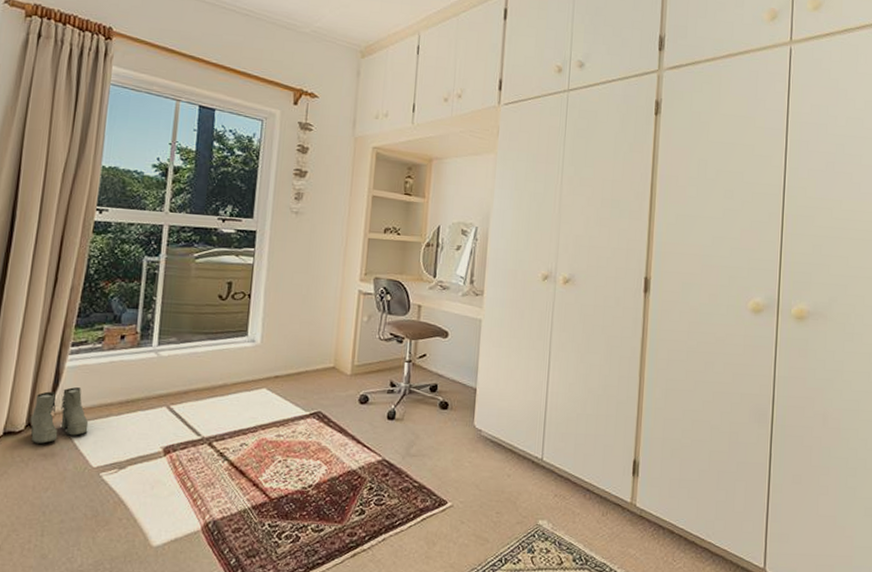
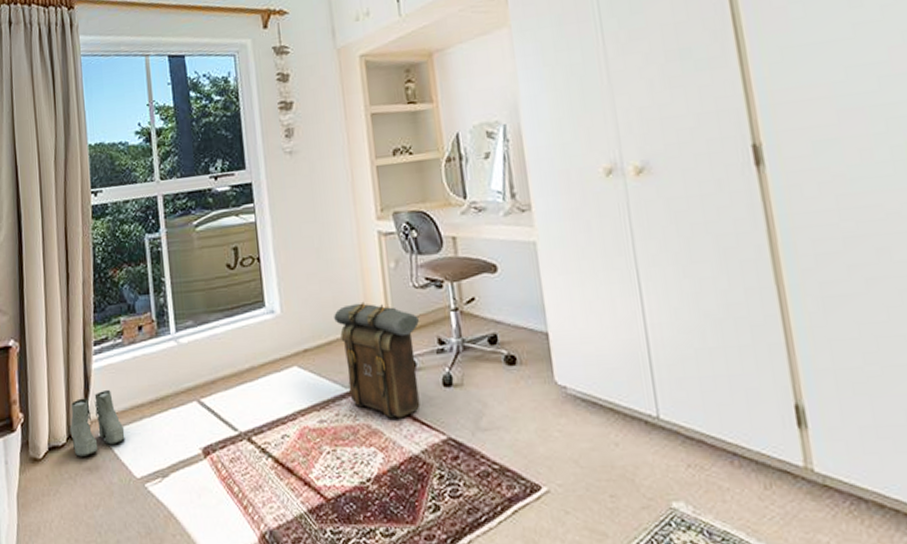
backpack: none [307,344,378,440] -> present [334,301,421,419]

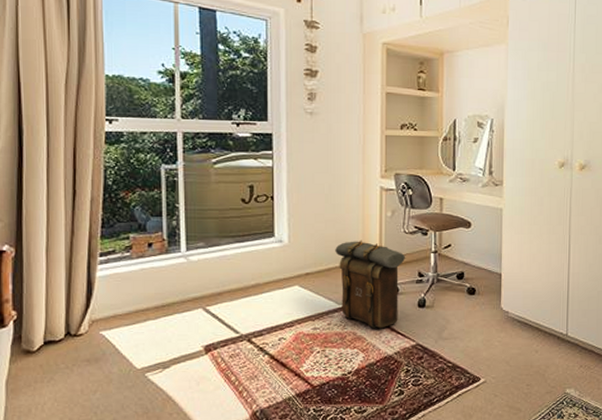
boots: present [70,390,125,457] -> none [68,296,128,350]

